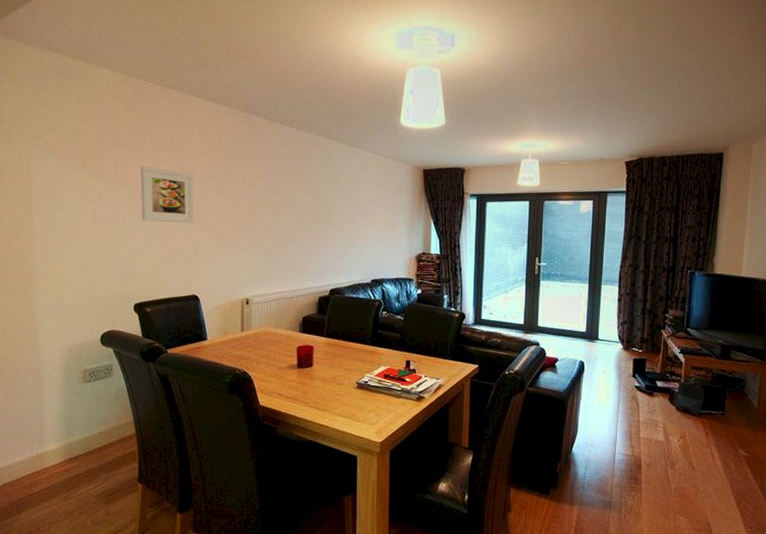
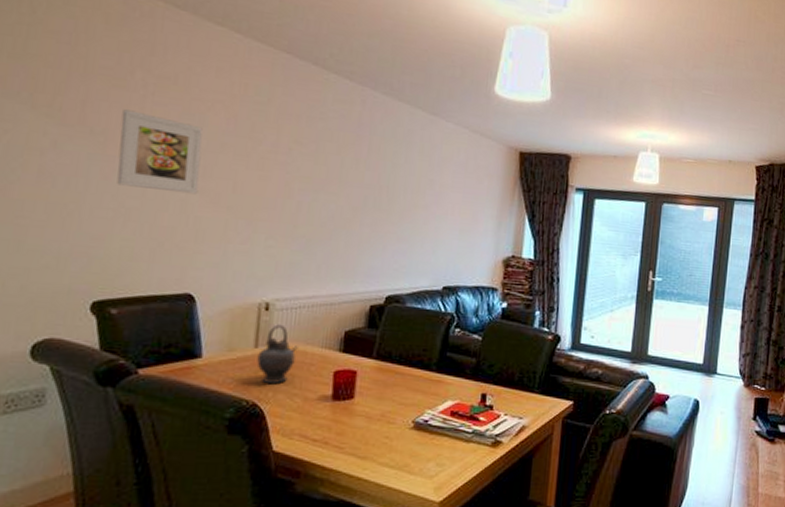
teapot: none [244,314,271,357] -> present [257,324,298,383]

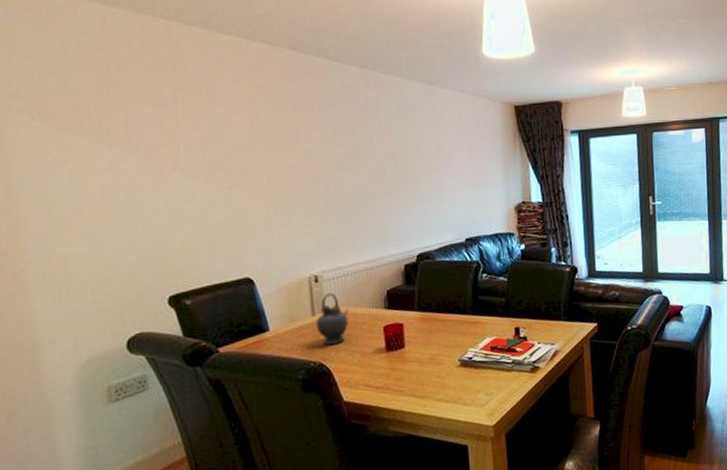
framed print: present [117,109,203,195] -> none [160,124,239,193]

